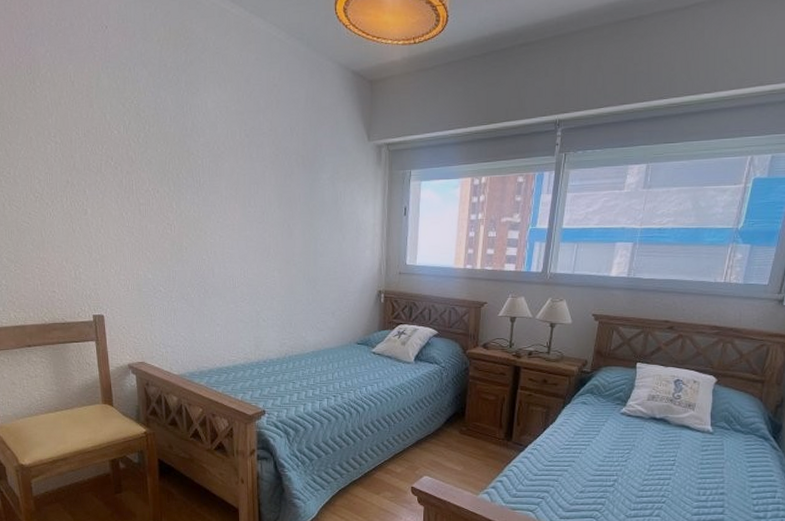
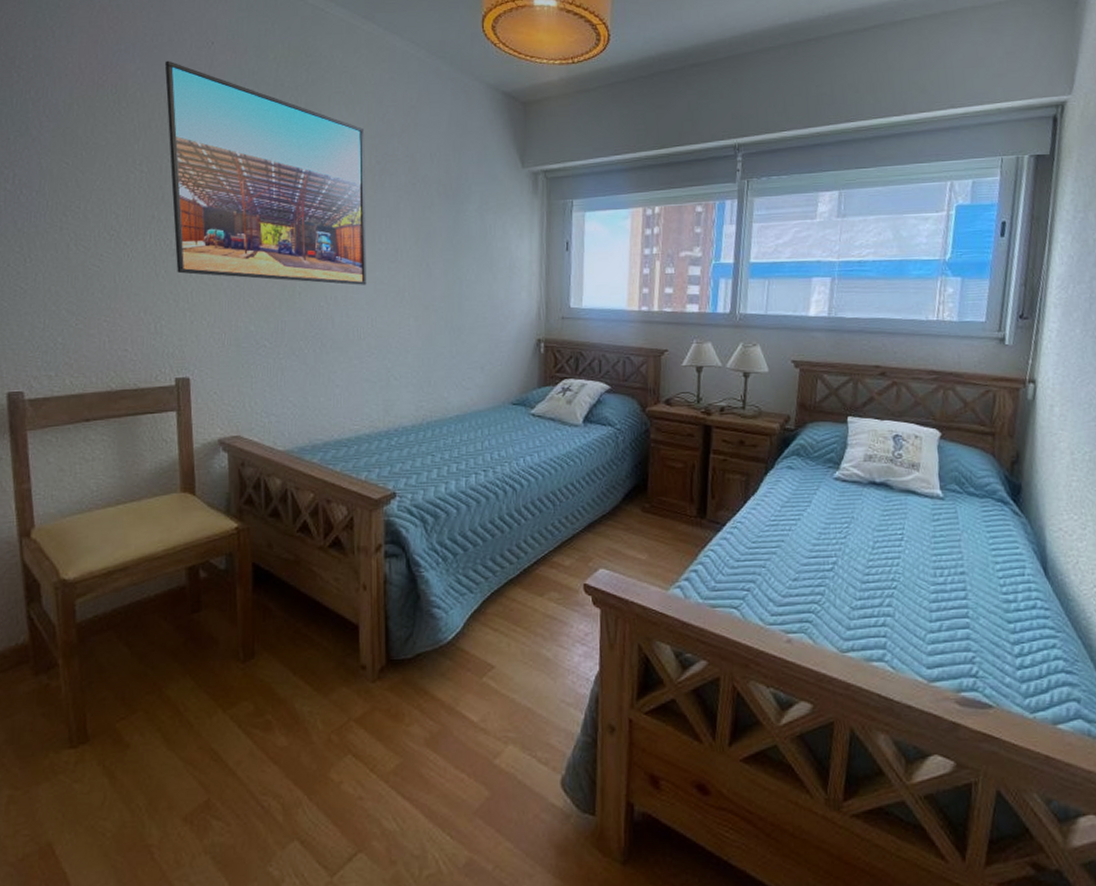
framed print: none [68,43,239,242] -> present [164,60,367,285]

